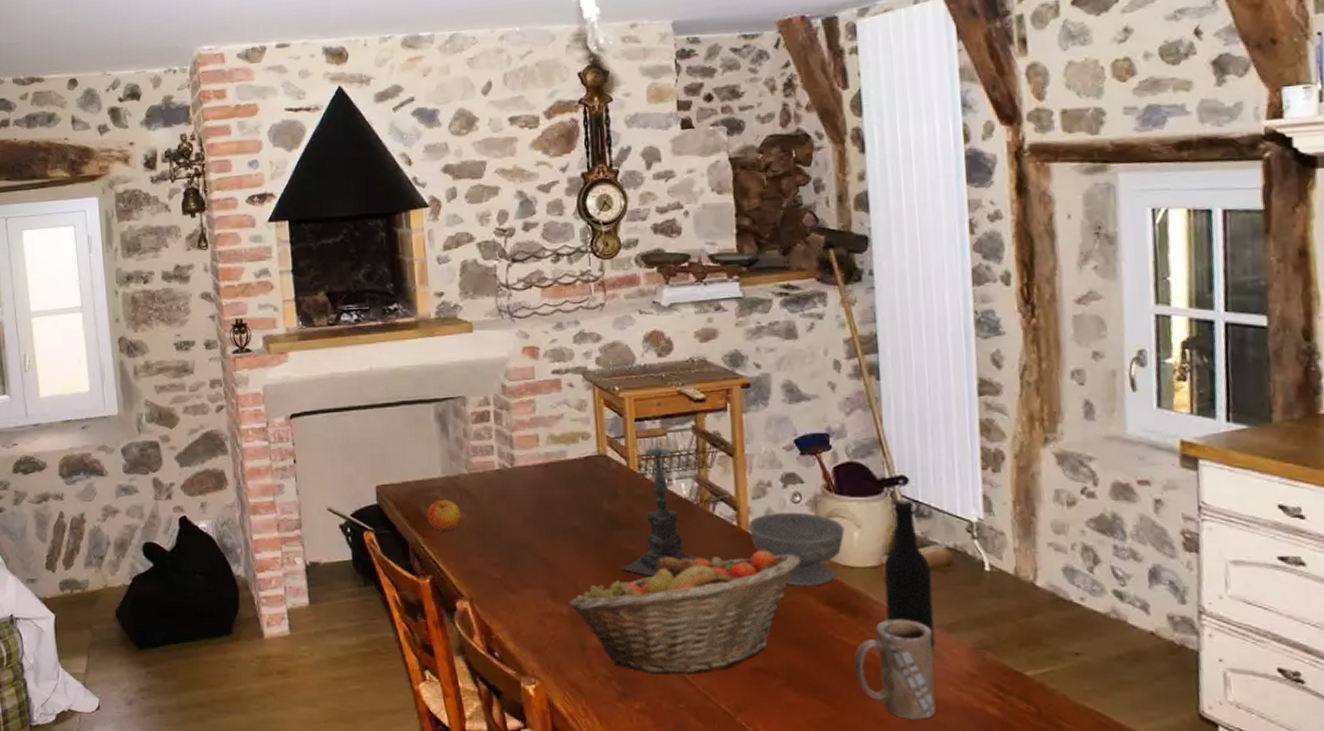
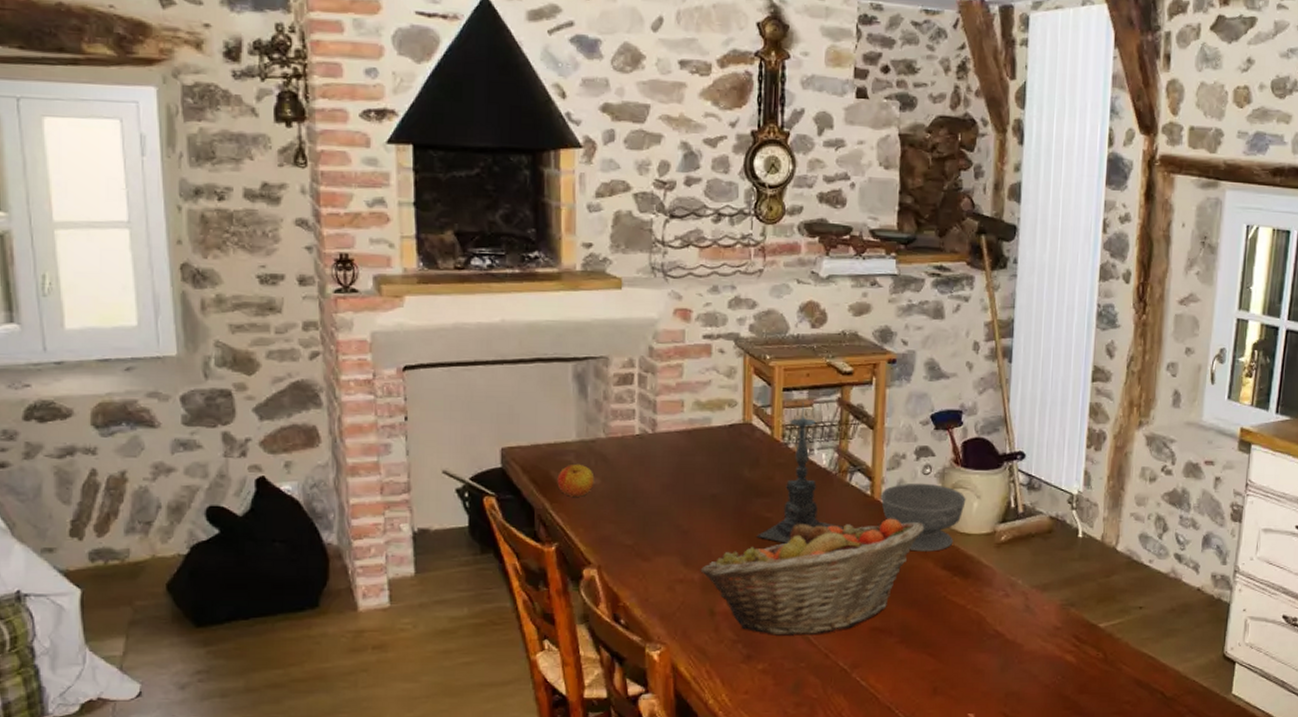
mug: present [854,618,936,720] -> none [961,580,1029,668]
bottle: present [883,499,936,649] -> none [993,473,1035,606]

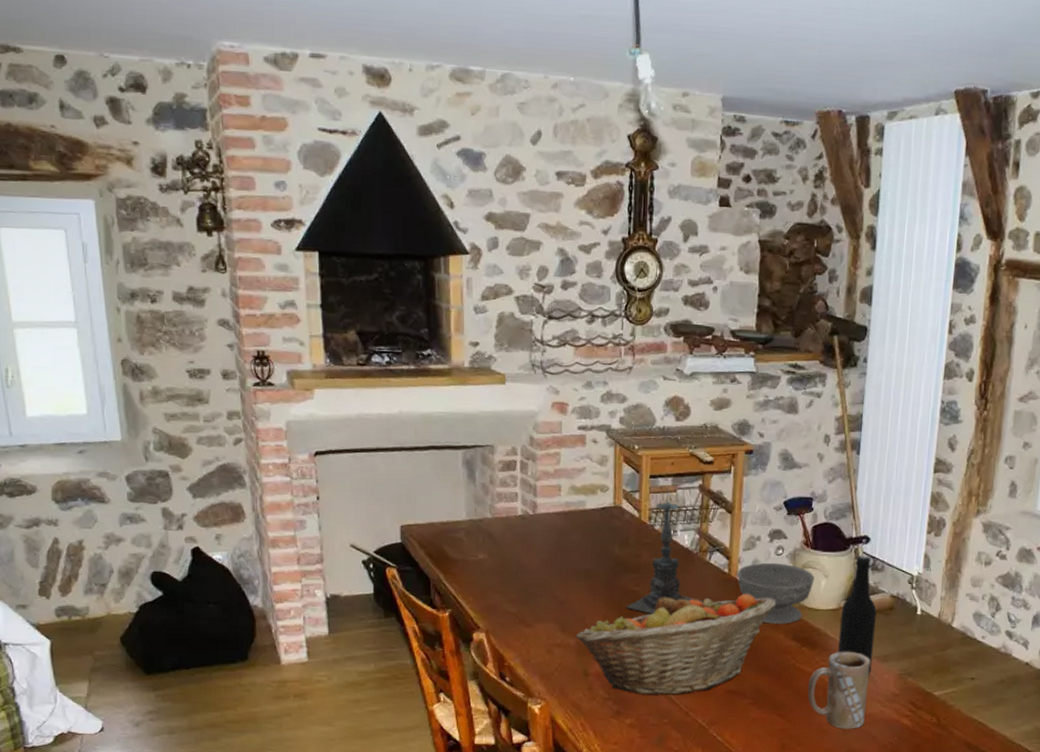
apple: present [557,464,595,497] -> none [450,540,482,570]
mug: none [961,580,1029,668] -> present [808,651,870,729]
bottle: none [993,473,1035,606] -> present [838,555,877,675]

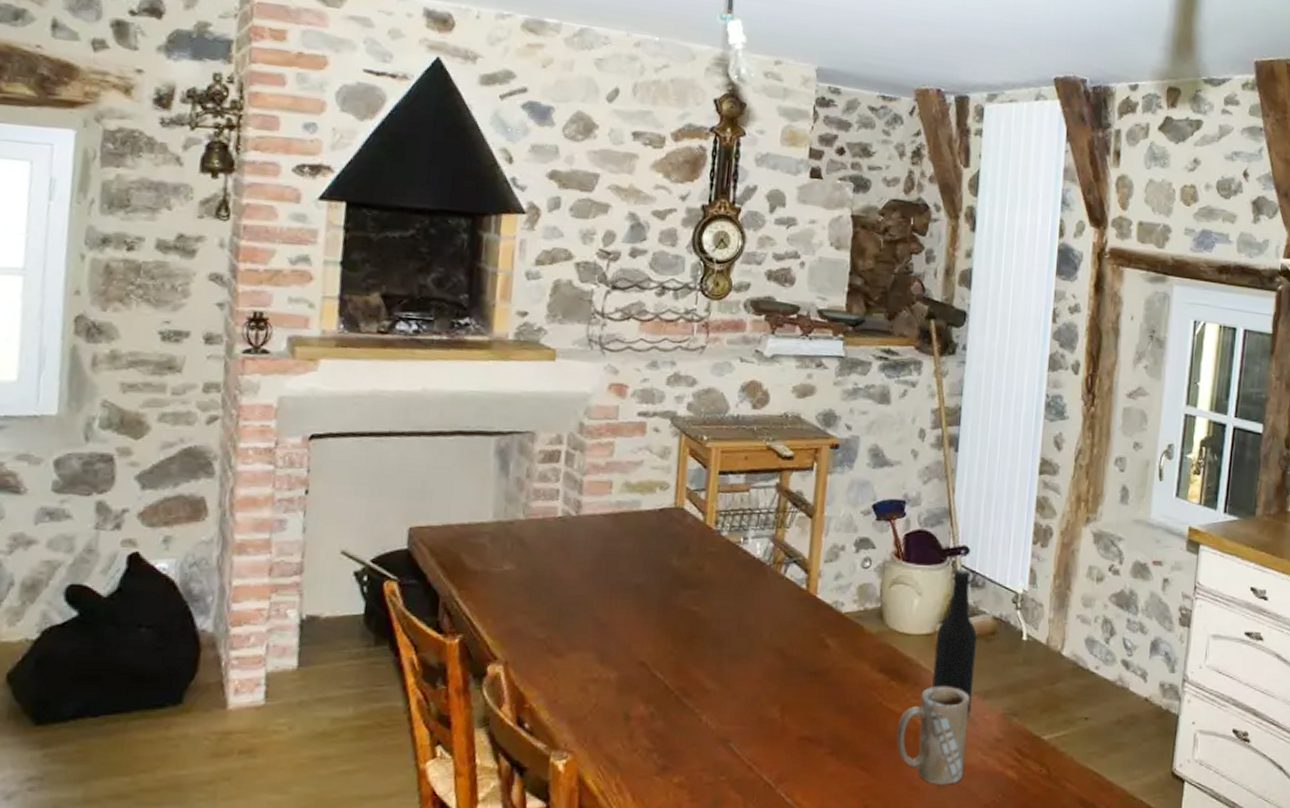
fruit basket: present [575,594,777,695] -> none [617,615,862,744]
candle holder: present [625,488,704,614] -> none [681,486,776,641]
bowl: present [736,562,815,624] -> none [816,577,906,653]

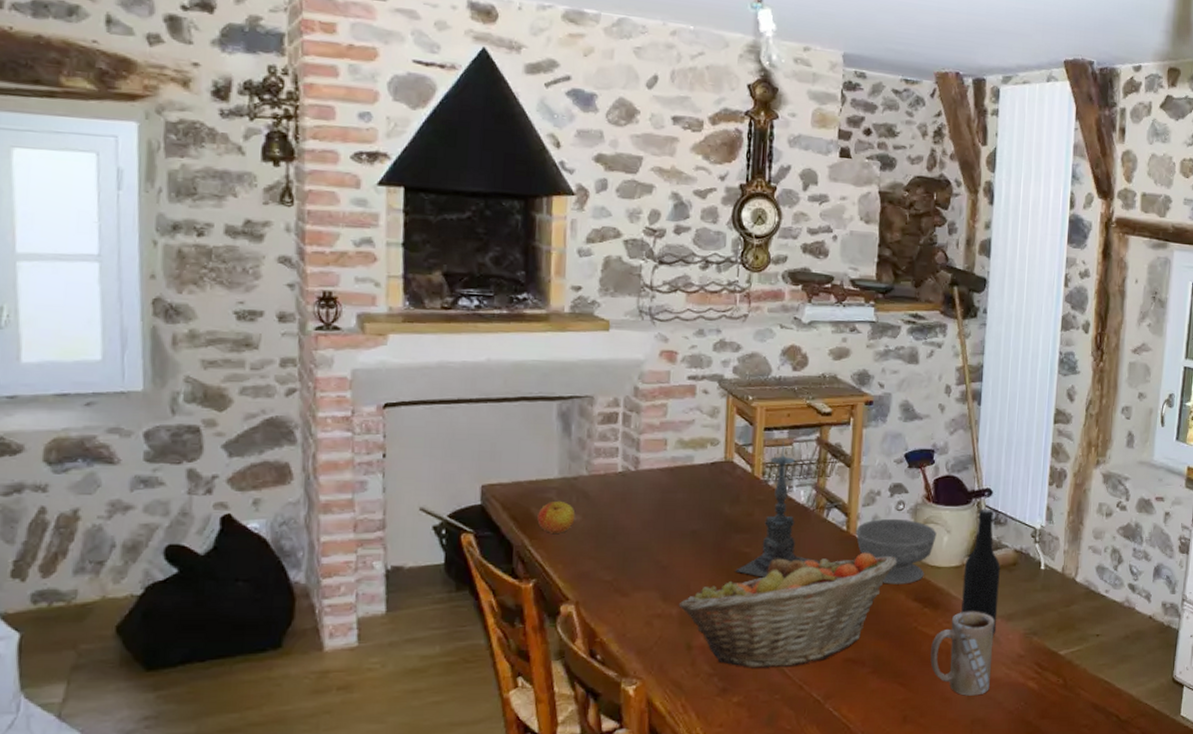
apple: none [467,547,509,584] -> present [537,500,576,533]
fruit basket: none [617,615,862,744] -> present [678,552,898,668]
candle holder: none [681,486,776,641] -> present [735,441,820,578]
bowl: none [816,577,906,653] -> present [855,518,937,584]

